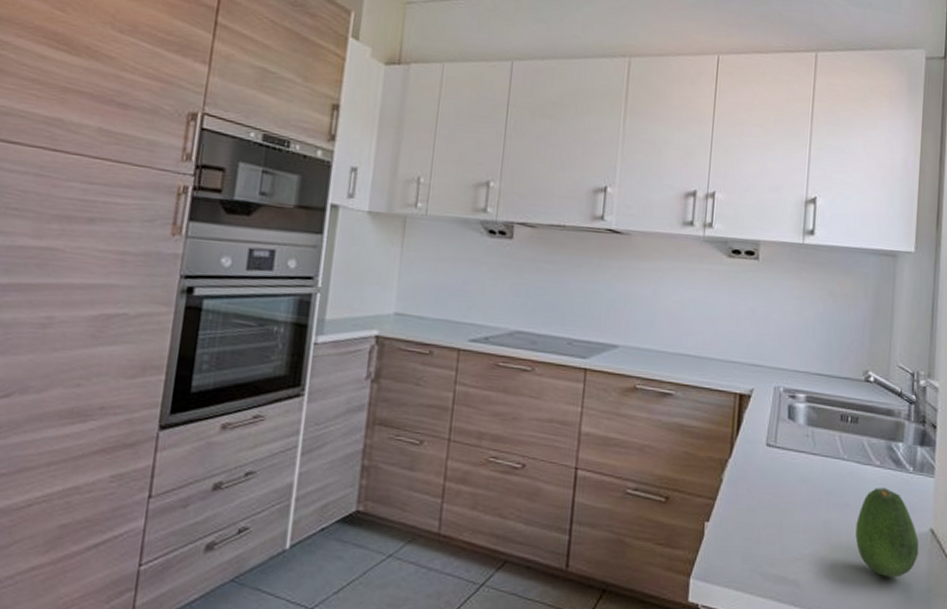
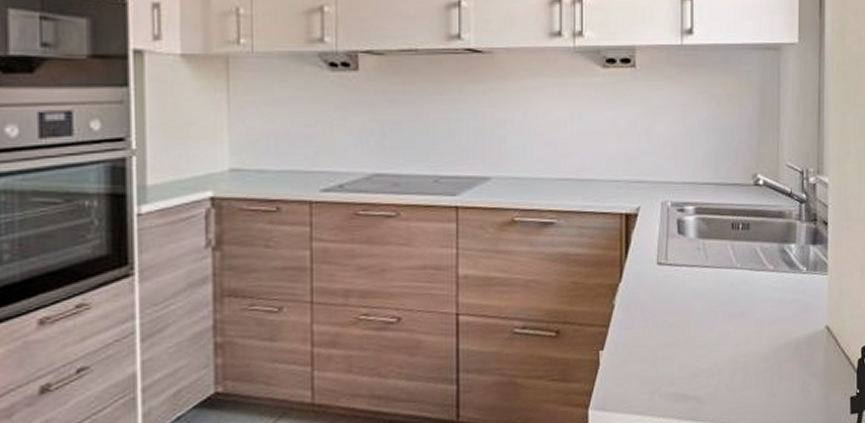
fruit: present [855,488,919,578] -> none [753,291,816,380]

